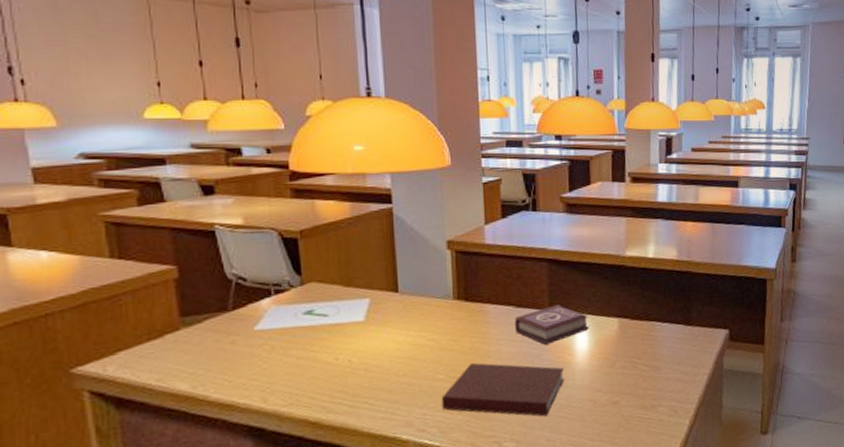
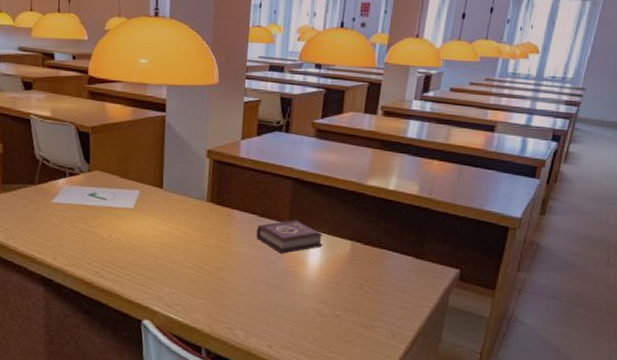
notebook: present [441,363,564,417] -> none [187,258,295,316]

